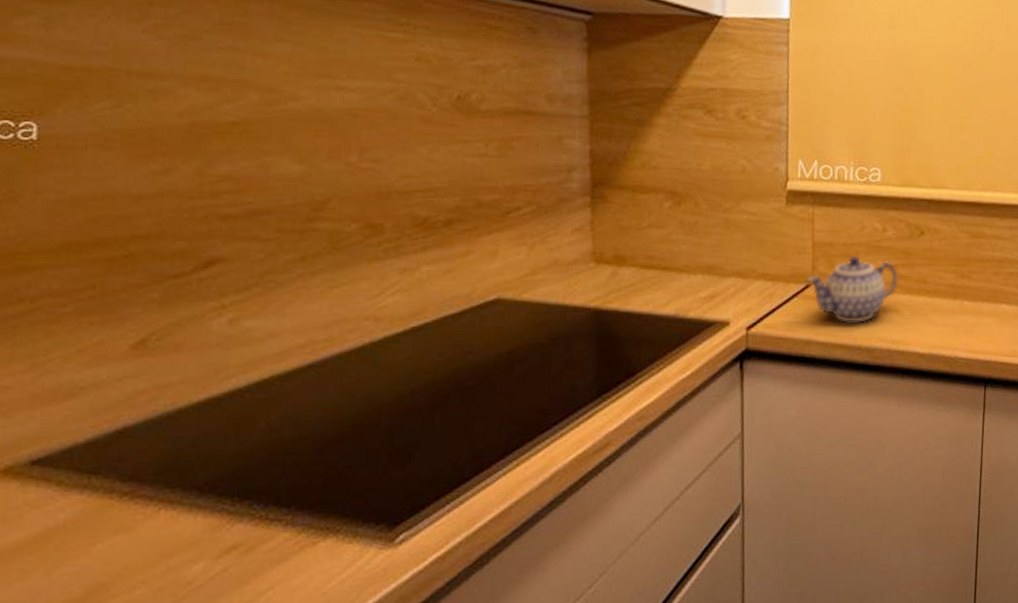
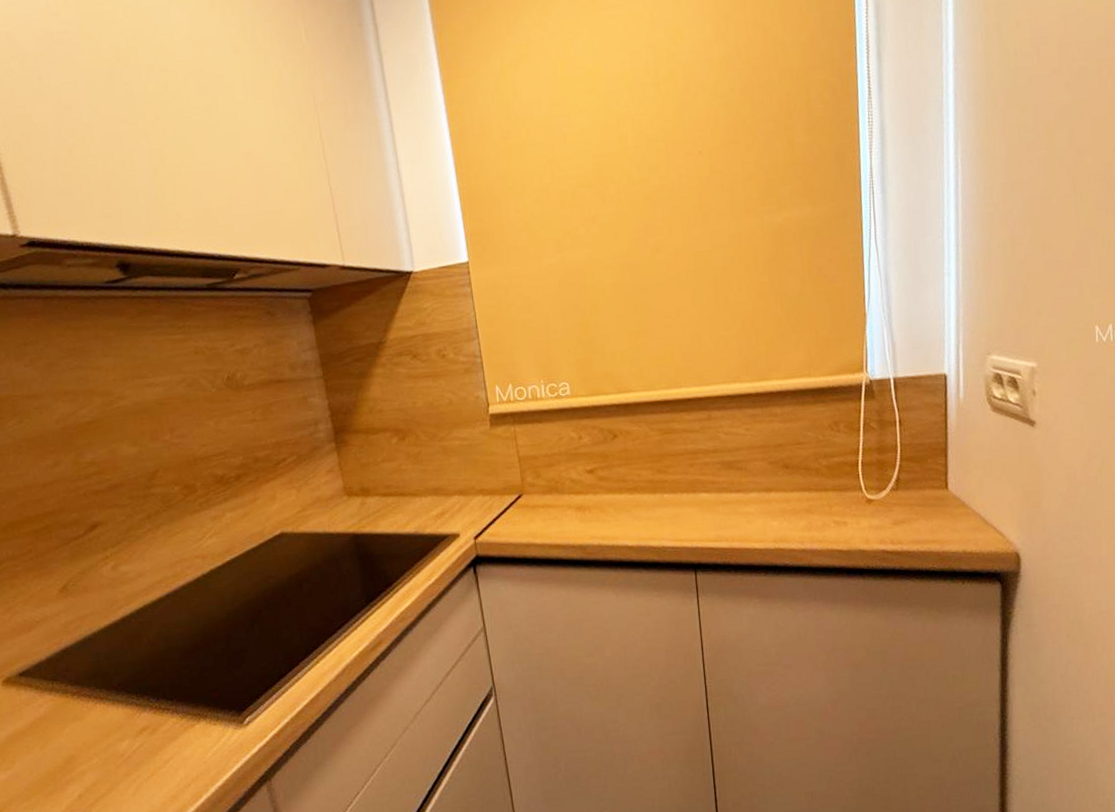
teapot: present [806,256,898,324] -> none [518,464,600,526]

